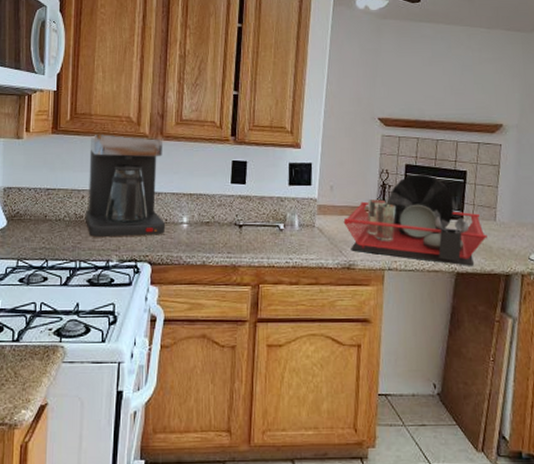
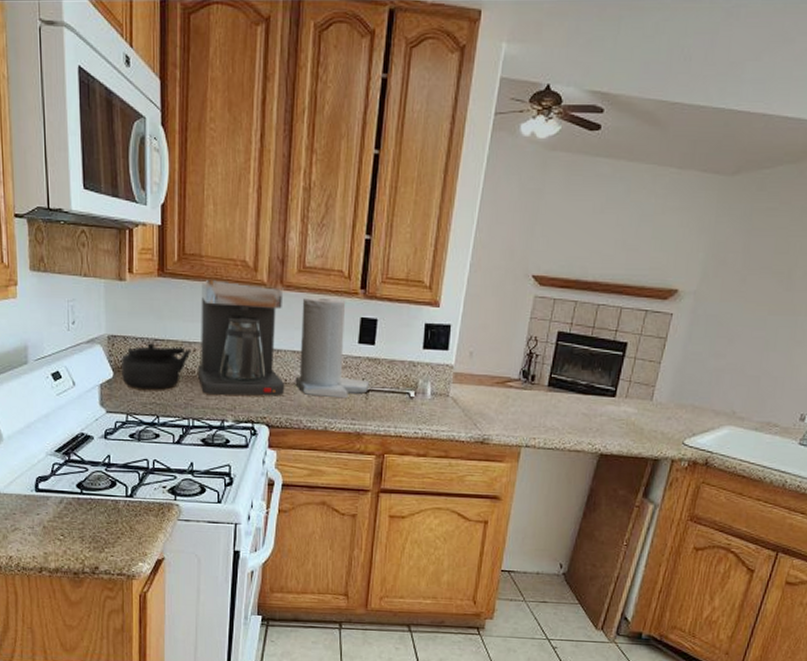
kettle: none [15,191,81,237] -> present [122,342,193,391]
paper towel: none [175,145,243,234] -> present [295,297,370,399]
dish rack: present [343,174,487,266] -> none [481,343,640,448]

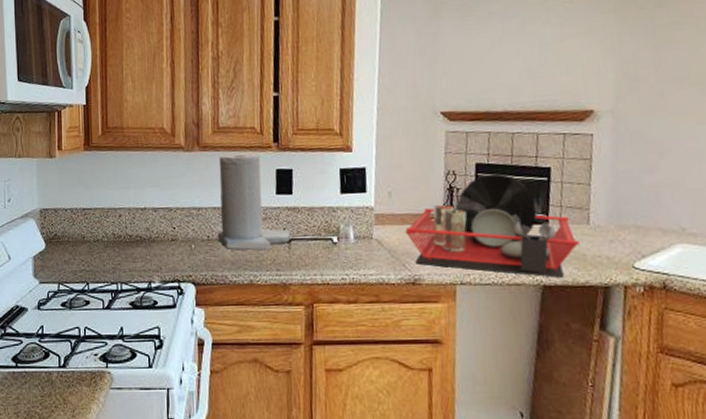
kettle: present [122,342,193,391] -> none [53,212,118,259]
coffee maker: present [197,280,285,397] -> none [123,149,209,258]
dish rack: none [481,343,640,448] -> present [405,173,580,278]

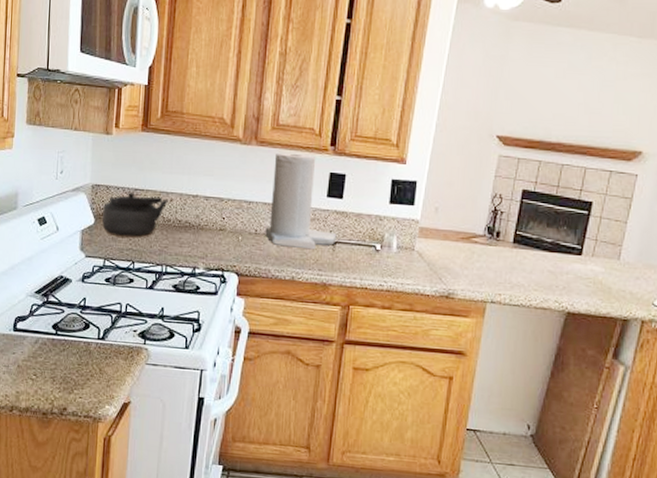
kettle: none [53,212,118,259] -> present [102,191,170,238]
dish rack: present [405,173,580,278] -> none [446,201,608,307]

